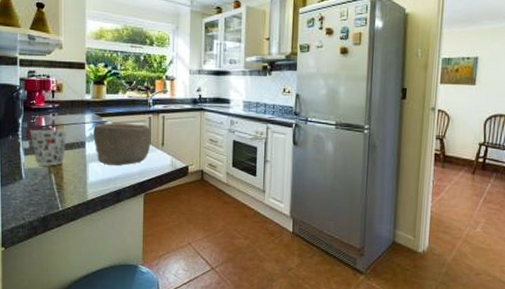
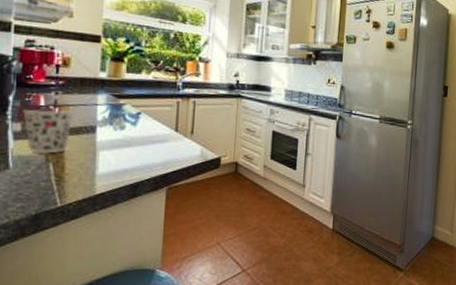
bowl: present [93,122,151,166] -> none [107,105,179,155]

